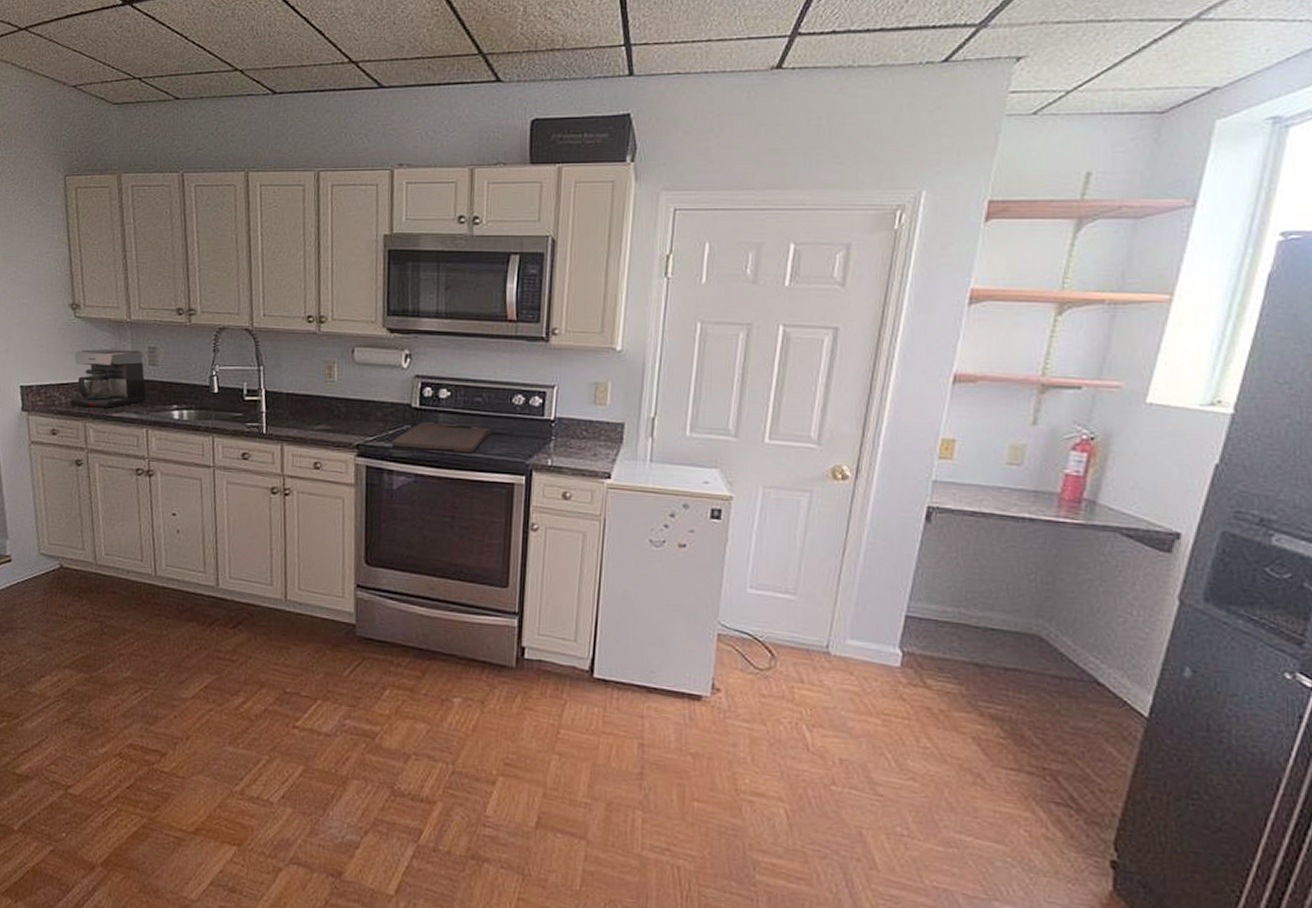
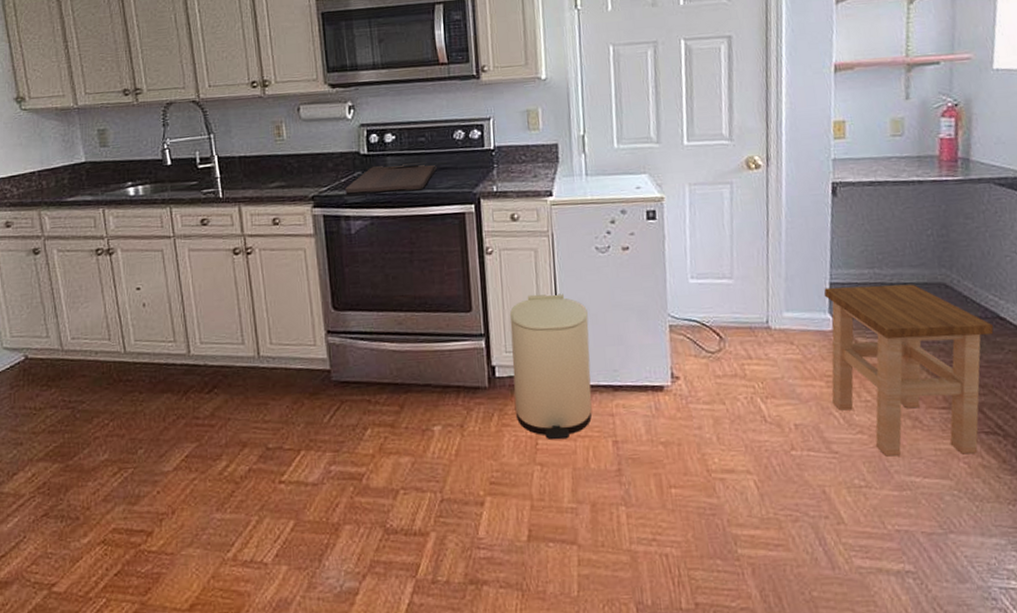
coffee maker: present [70,348,146,408] -> none [23,134,99,197]
pedal bin: none [540,579,631,734] -> present [509,293,592,441]
stool: none [885,620,1087,823] -> present [823,284,994,457]

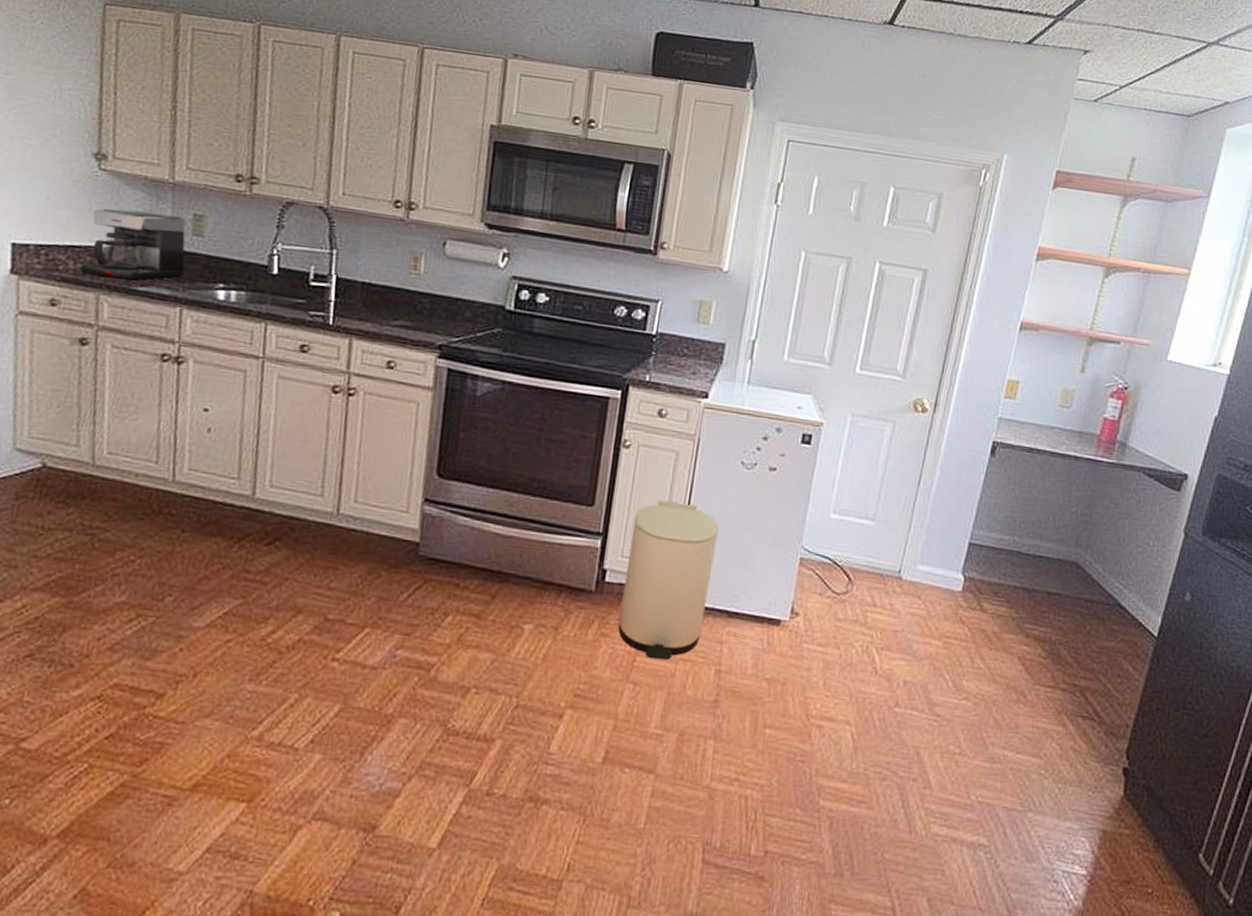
coffee maker: none [23,134,99,197] -> present [80,208,186,280]
cutting board: present [345,162,437,196] -> none [479,325,588,365]
stool: present [823,284,994,457] -> none [945,547,1112,736]

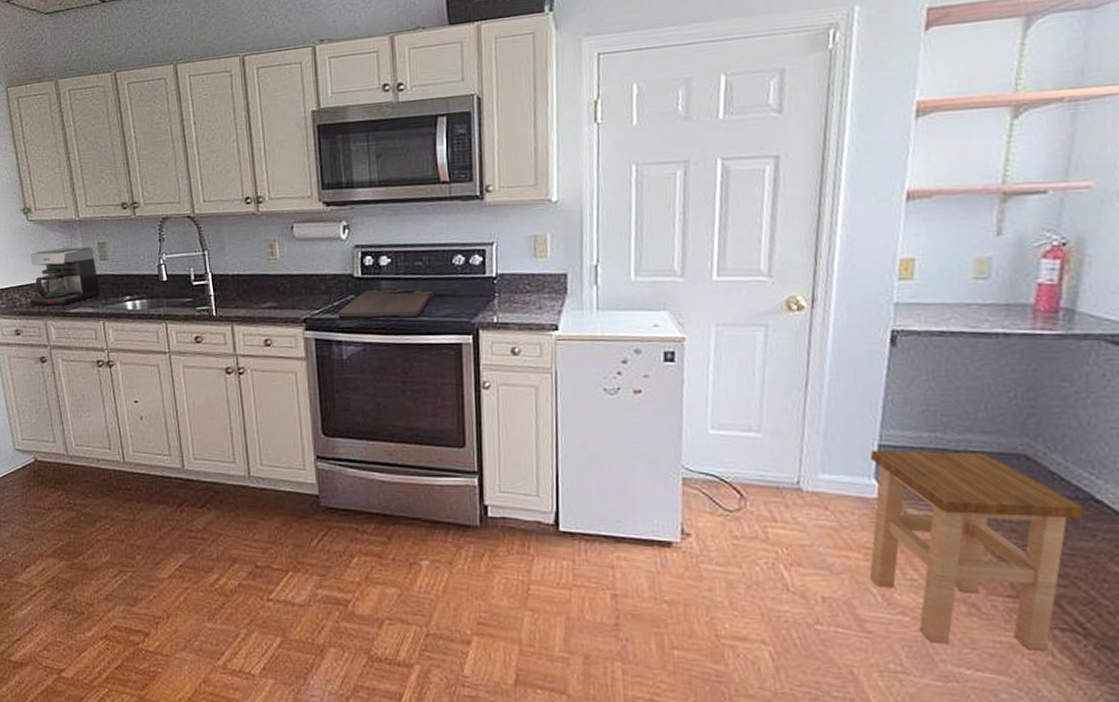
cutting board: none [479,325,588,365] -> present [338,288,434,320]
pedal bin: present [618,499,719,661] -> none [505,434,592,587]
stool: none [945,547,1112,736] -> present [869,450,1085,651]

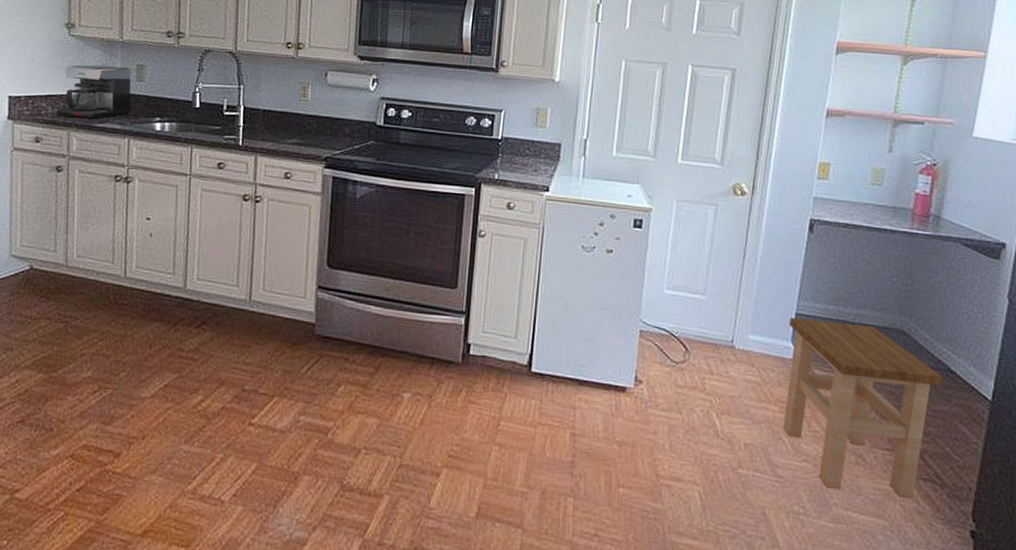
cutting board: present [338,288,434,320] -> none [357,137,445,168]

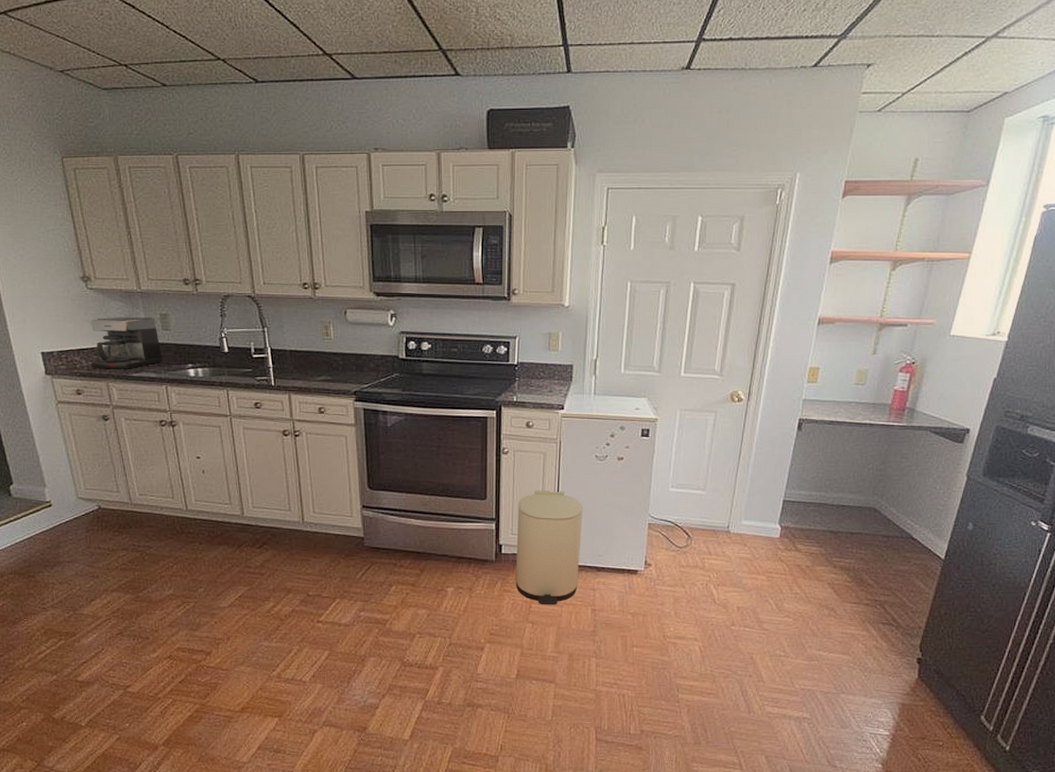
pedal bin: none [483,281,565,425] -> present [515,490,583,605]
stool: present [782,317,943,498] -> none [769,504,905,638]

